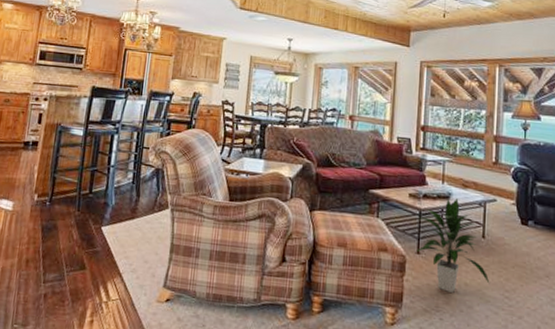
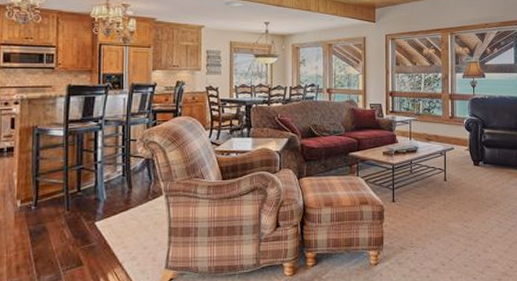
indoor plant: present [416,199,490,294] -> none [392,151,452,231]

